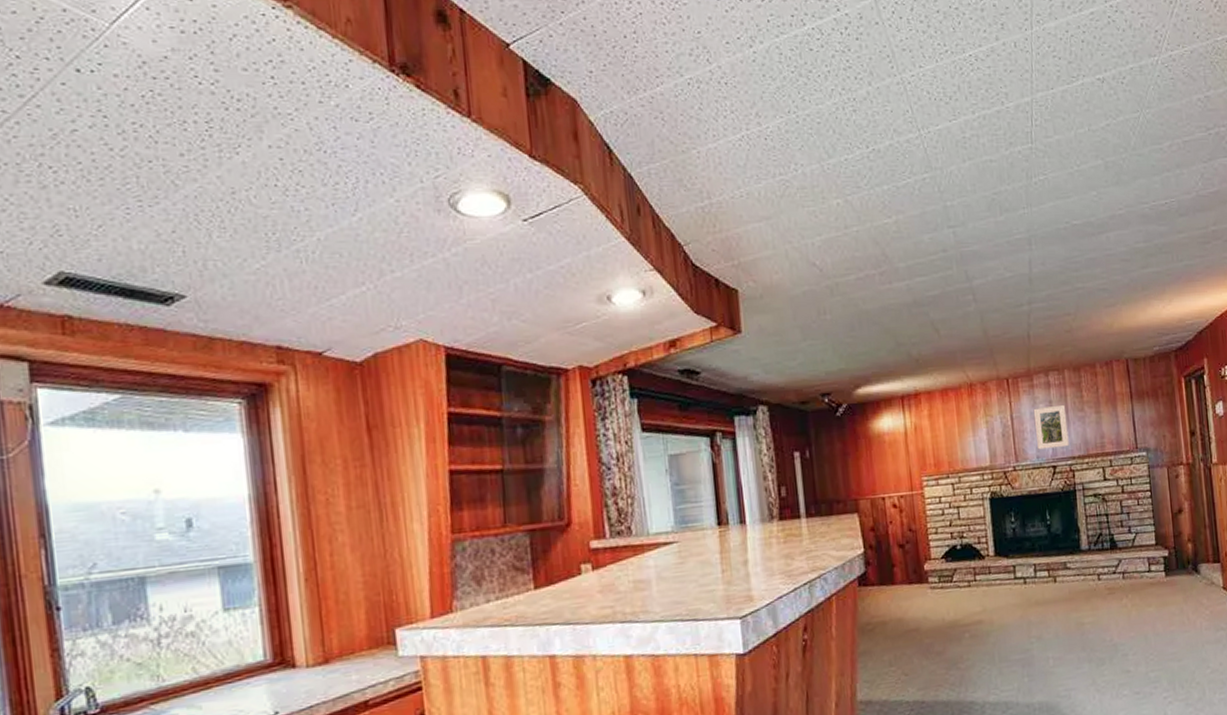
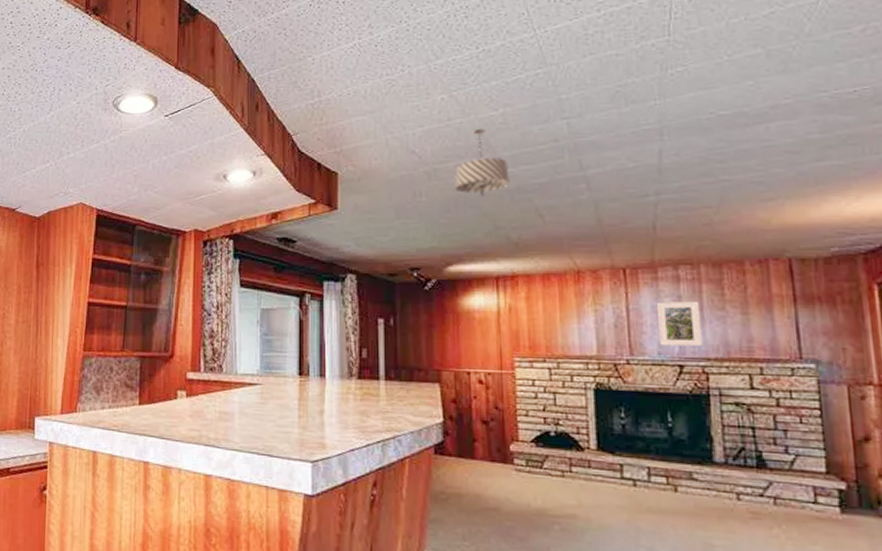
pendant light: none [856,237,907,312] -> present [454,128,510,197]

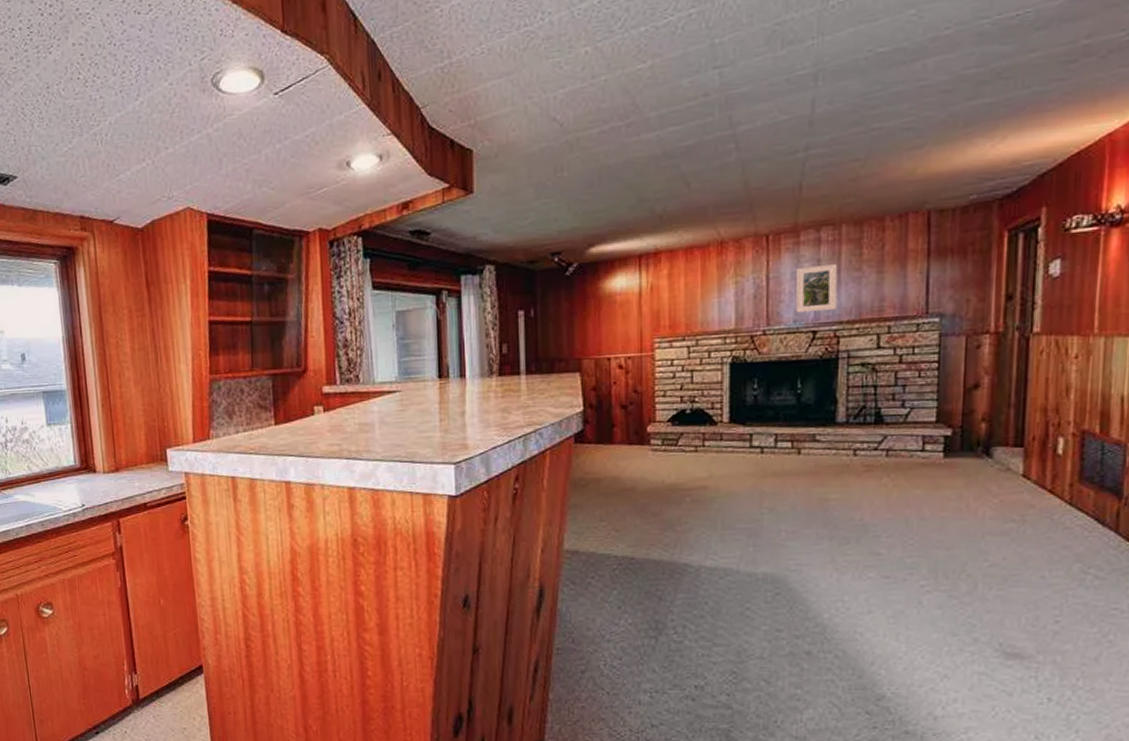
pendant light: present [454,128,510,197] -> none [597,85,656,167]

